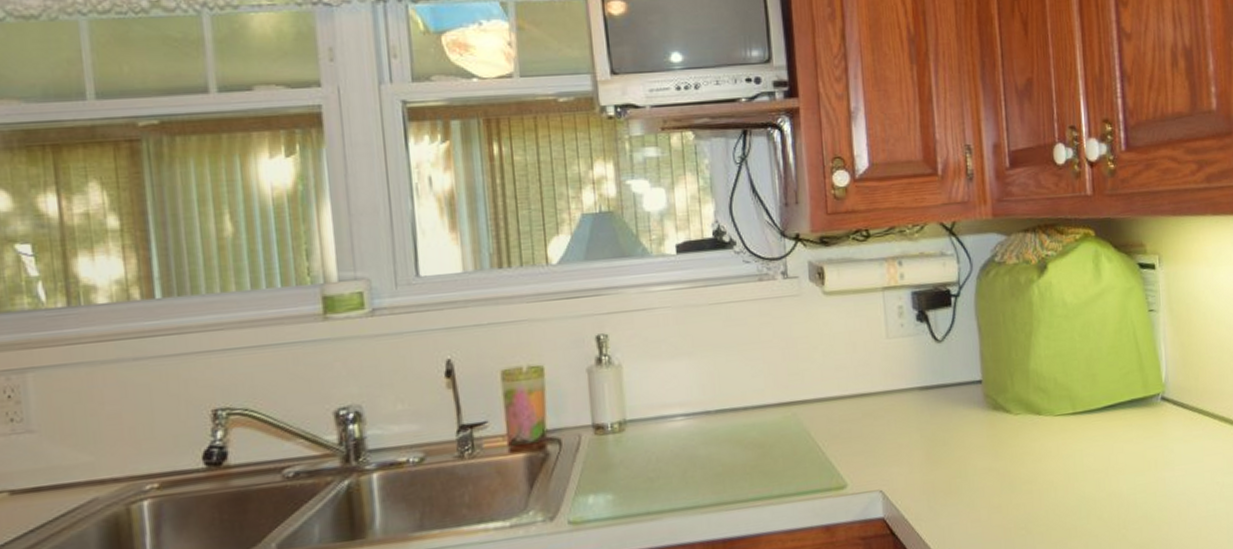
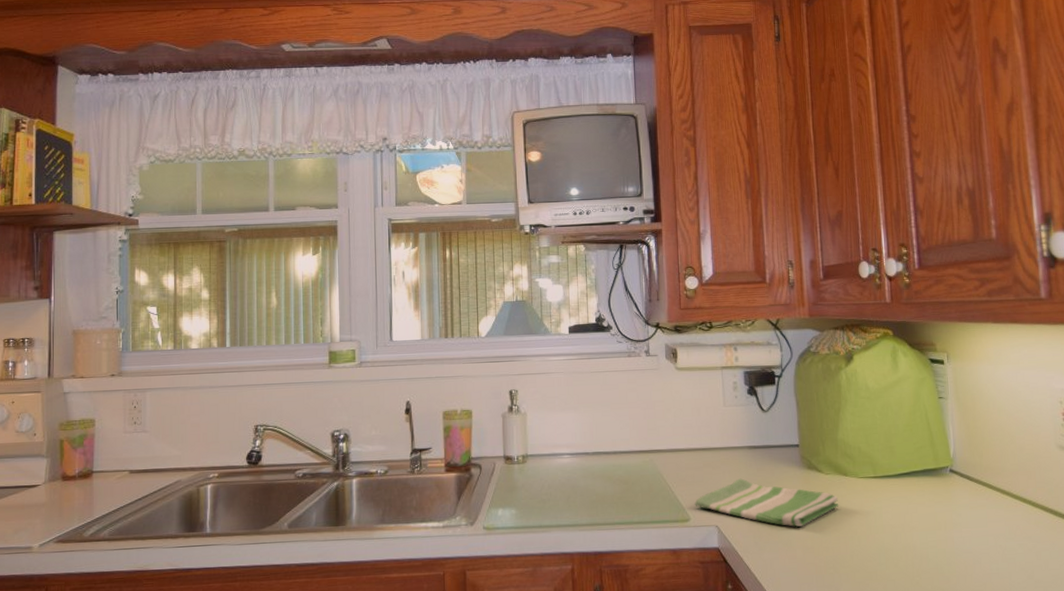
dish towel: none [852,428,1032,483] -> present [694,478,839,527]

